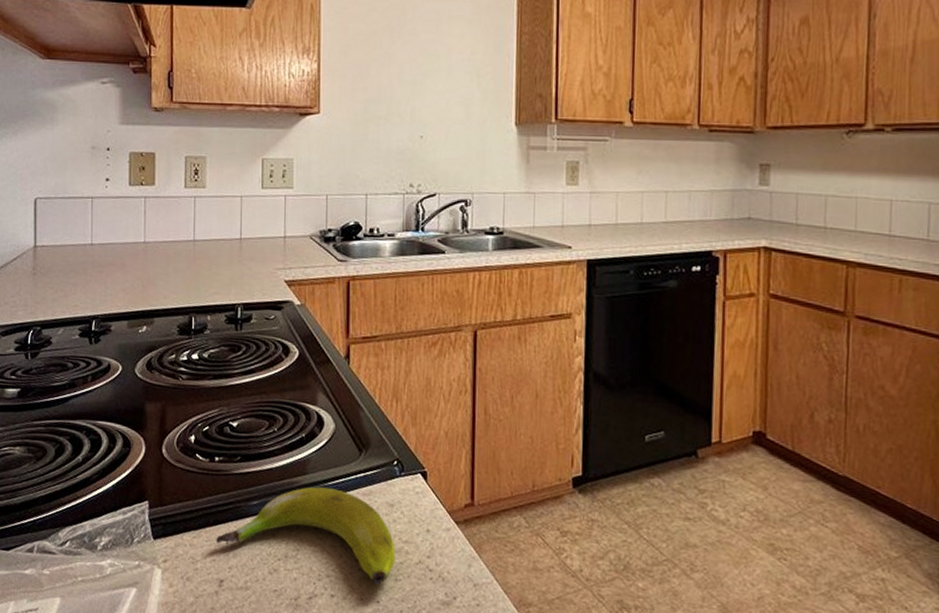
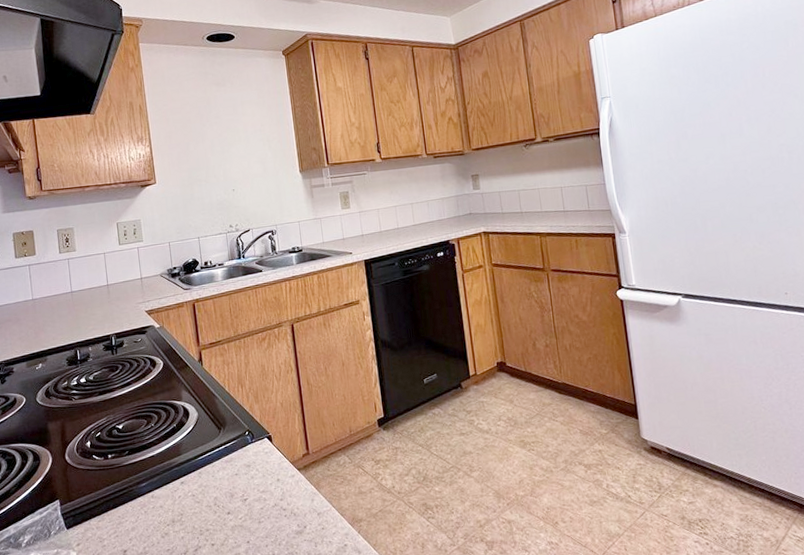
banana: present [216,487,396,585] -> none [117,461,257,529]

